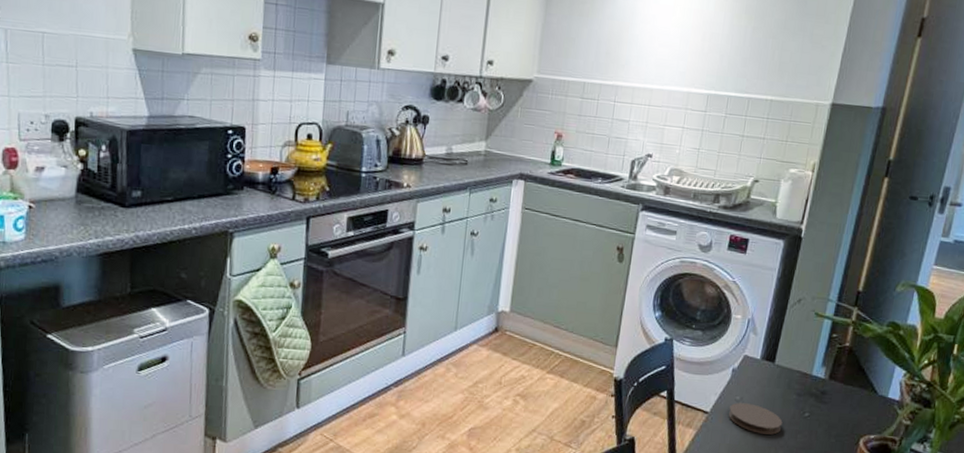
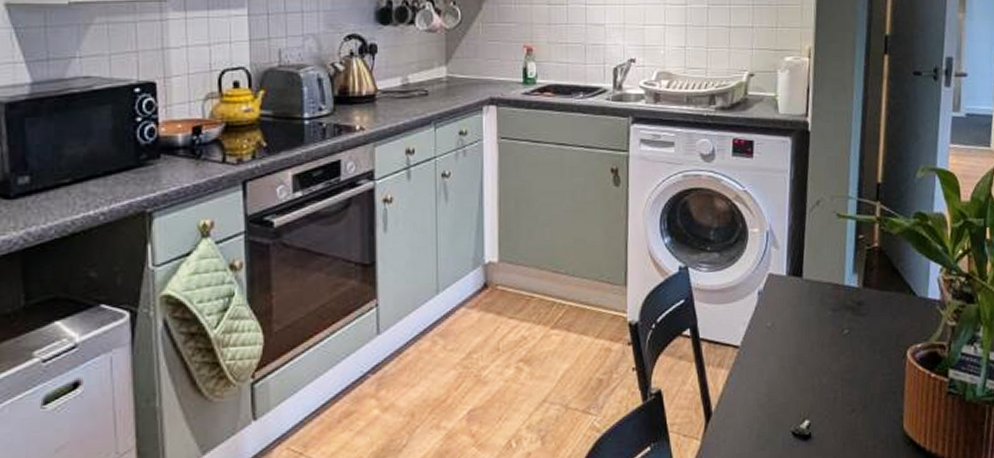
coaster: present [728,402,783,435] -> none [761,328,822,363]

